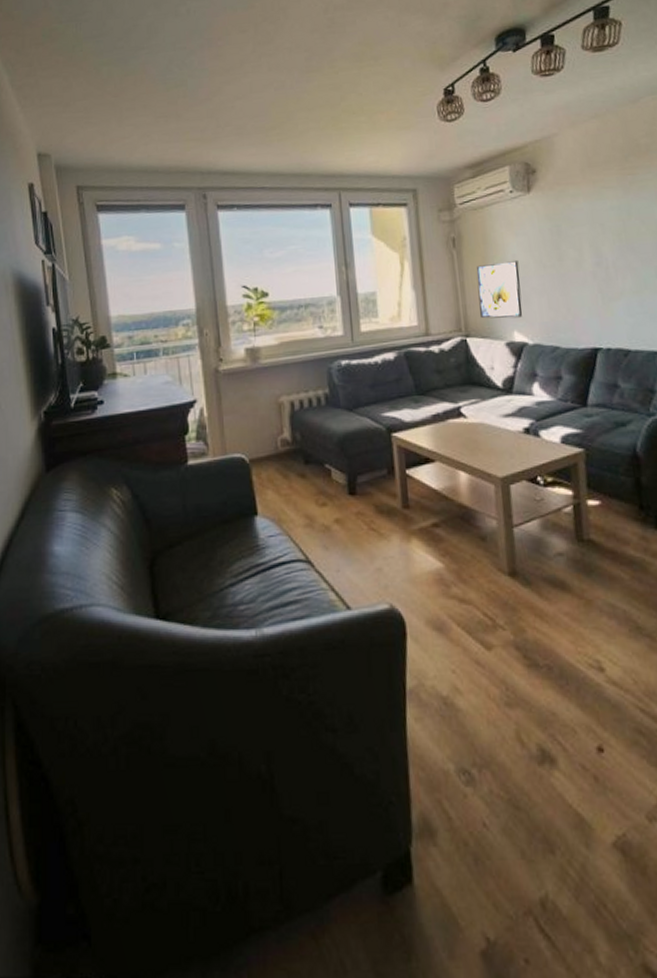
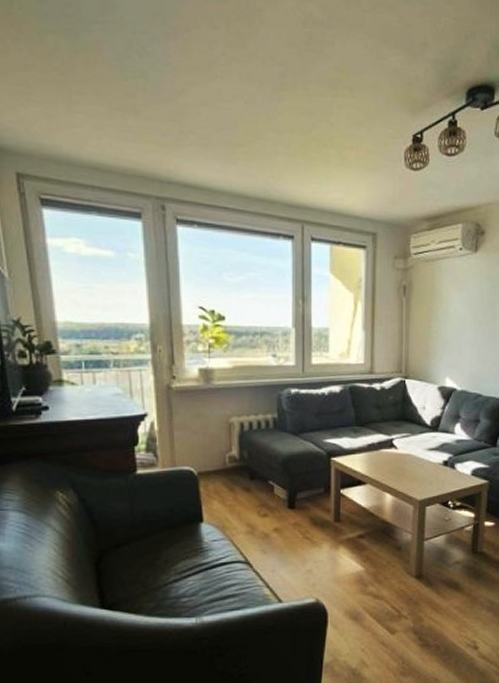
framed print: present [476,259,523,319] -> none [419,313,458,366]

